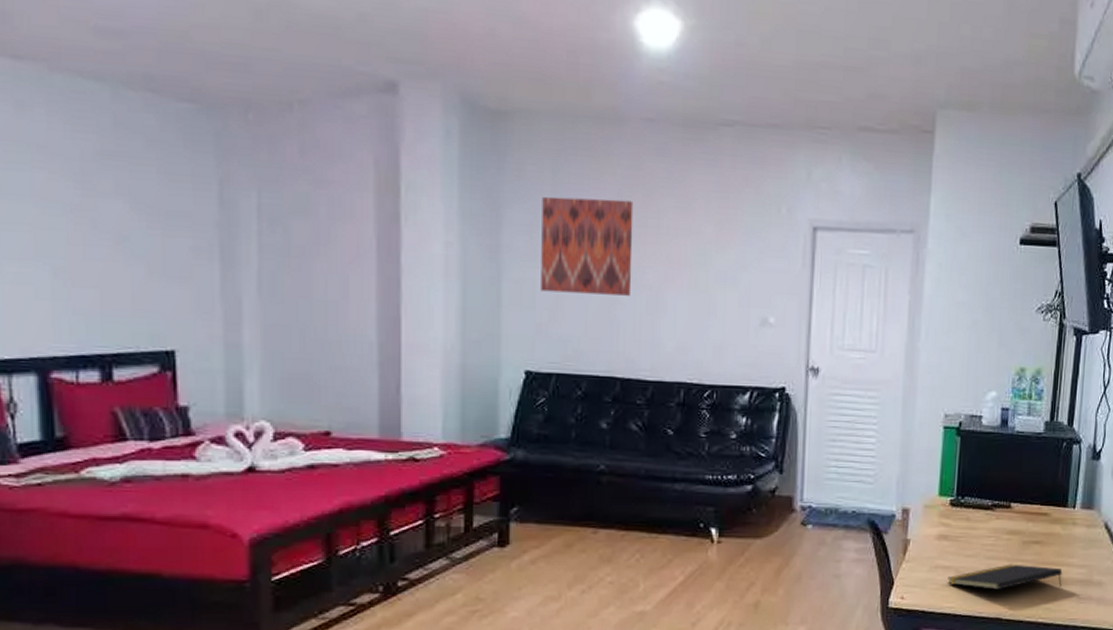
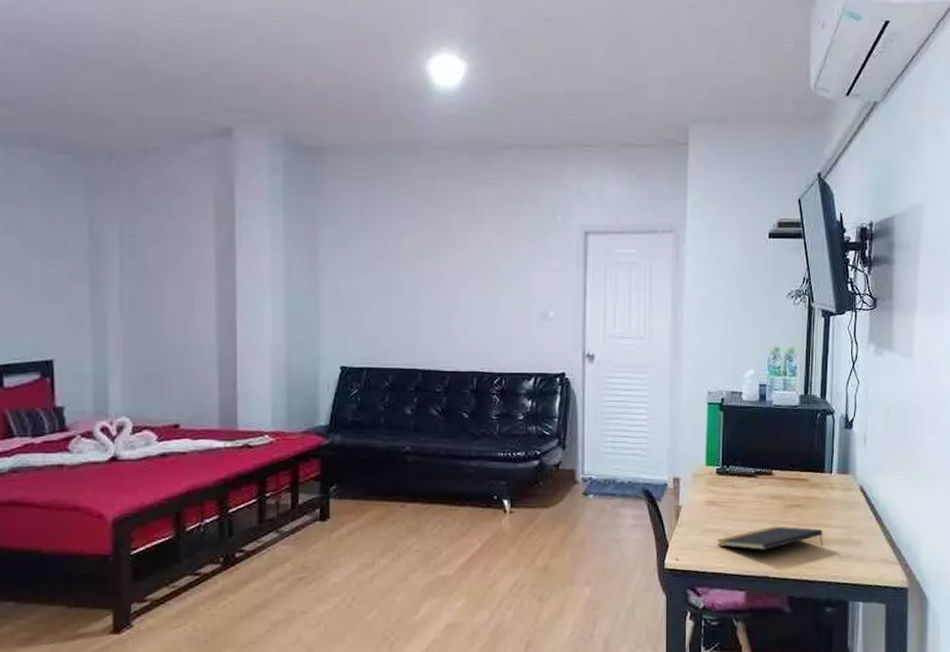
wall art: present [541,196,634,296] -> none [352,216,430,298]

